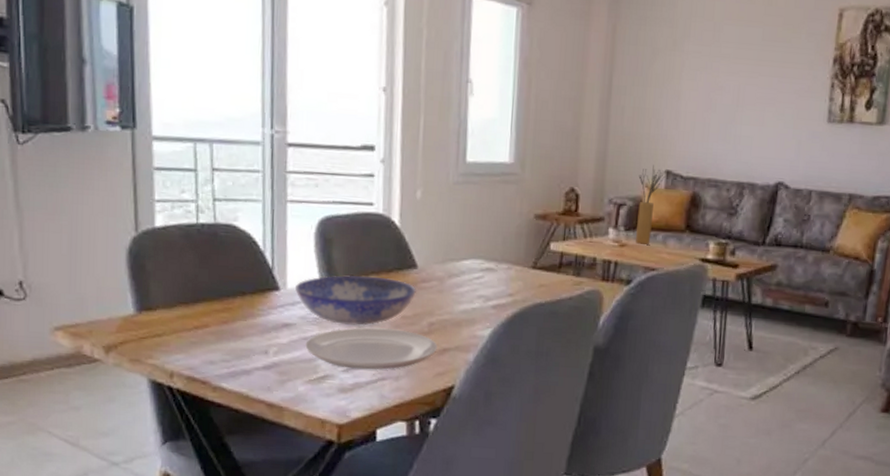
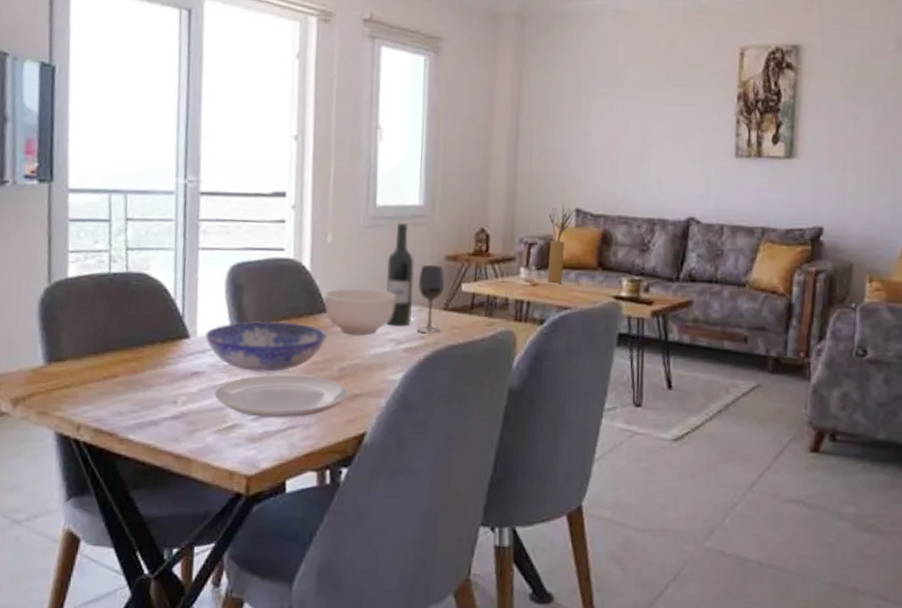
bowl: none [413,245,485,291] -> present [324,288,396,335]
wine bottle: none [475,180,504,283] -> present [386,223,415,326]
wine glass: none [505,222,534,292] -> present [417,264,445,334]

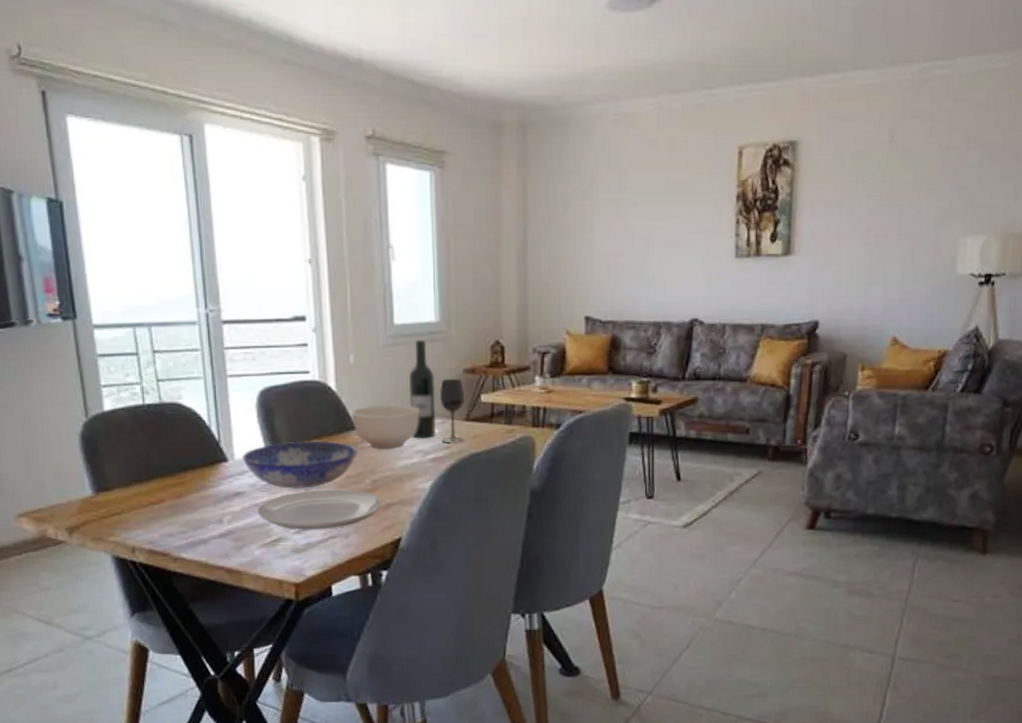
vase: present [548,203,577,284] -> none [559,312,586,390]

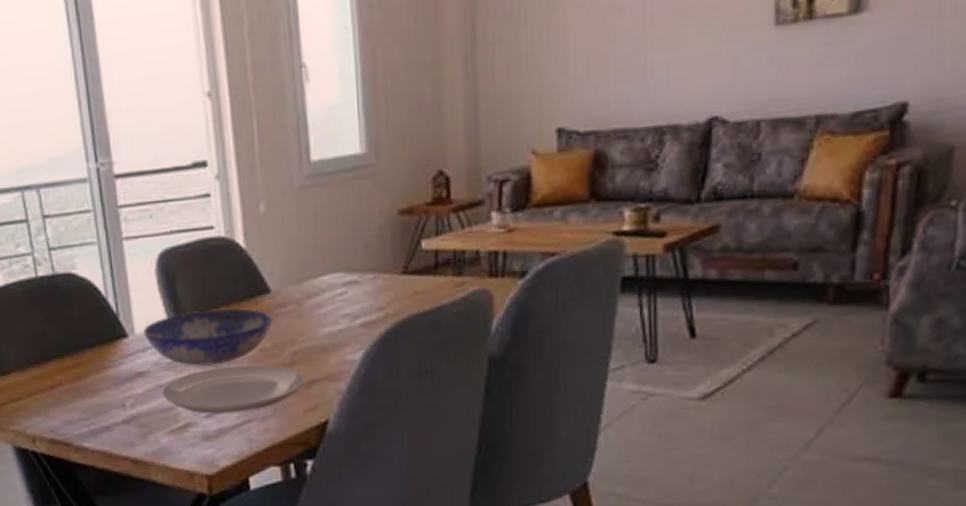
bowl: present [351,404,420,448] -> none [264,260,346,314]
wine bottle: present [408,340,436,438] -> none [330,178,366,299]
wine glass: present [439,378,465,444] -> none [369,222,402,304]

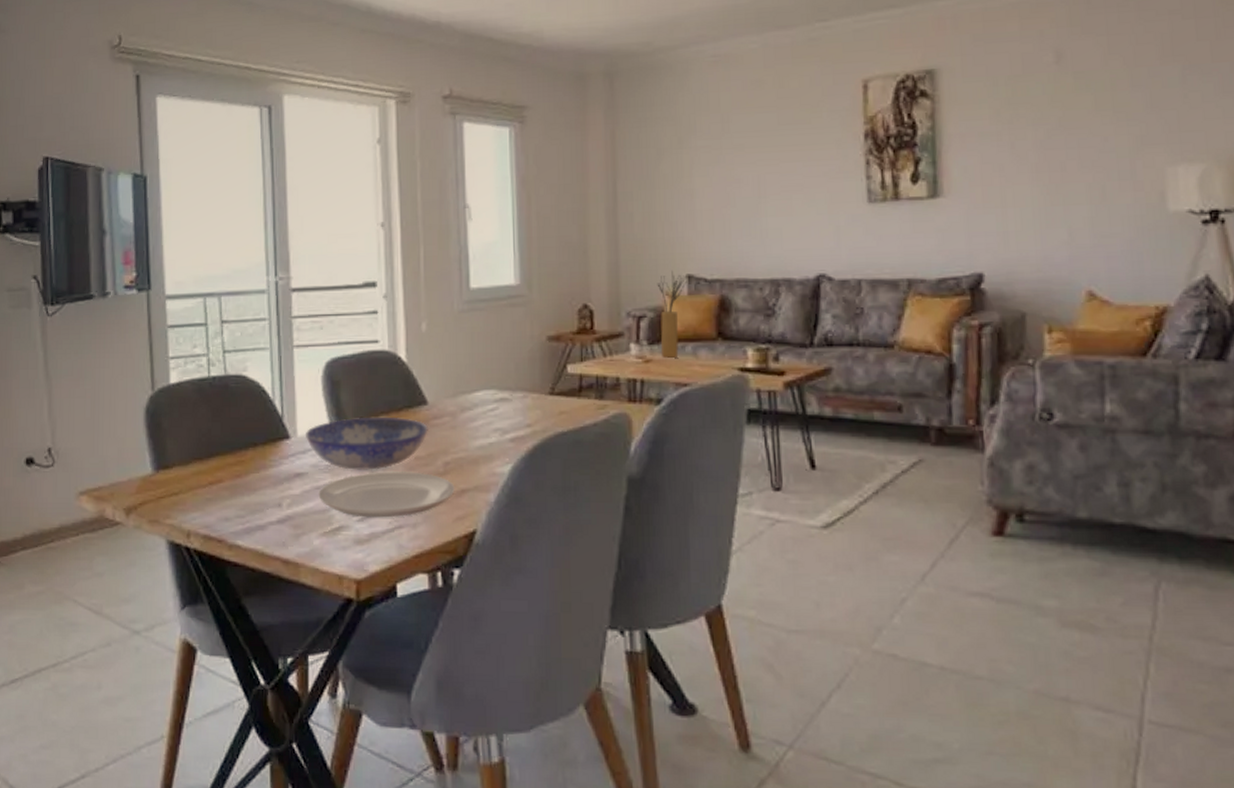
vase: none [522,124,558,227] -> present [657,270,688,359]

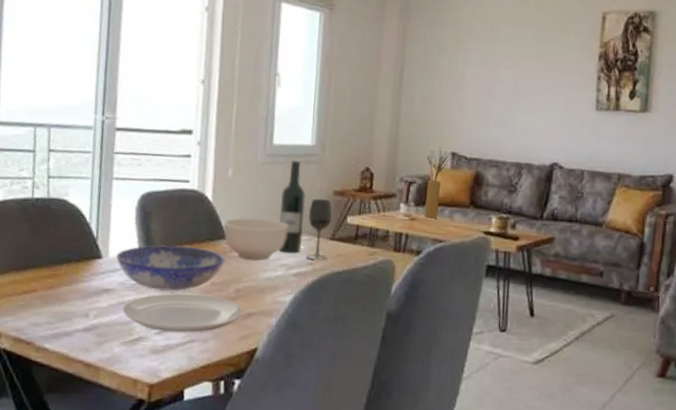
bowl: none [422,376,498,425] -> present [223,218,288,260]
wine bottle: none [485,305,516,415] -> present [279,161,306,253]
wine glass: none [520,346,549,421] -> present [306,198,332,261]

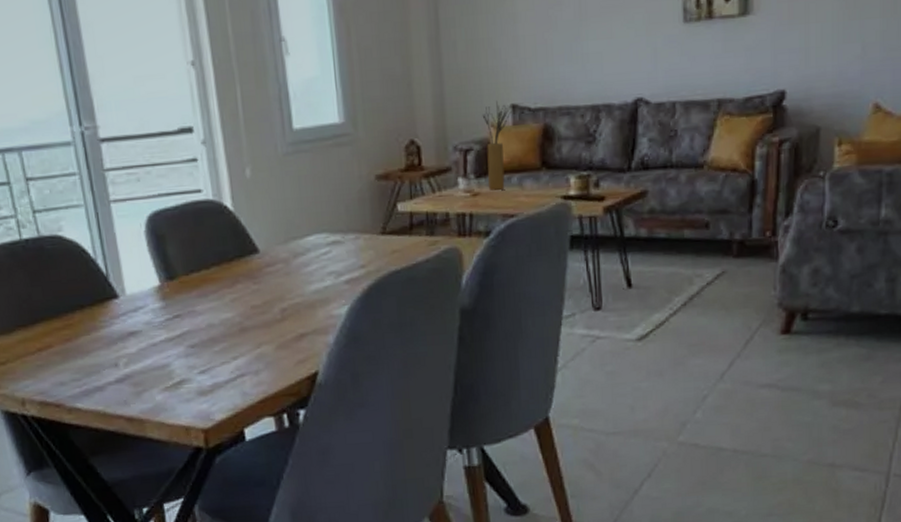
ceramic bowl: present [115,245,225,292] -> none [133,268,262,325]
plate: present [122,293,243,333] -> none [155,321,294,369]
bowl: present [223,218,288,260] -> none [252,221,330,272]
wine bottle: present [279,161,306,253] -> none [313,145,349,258]
wine glass: present [306,198,332,261] -> none [349,186,382,262]

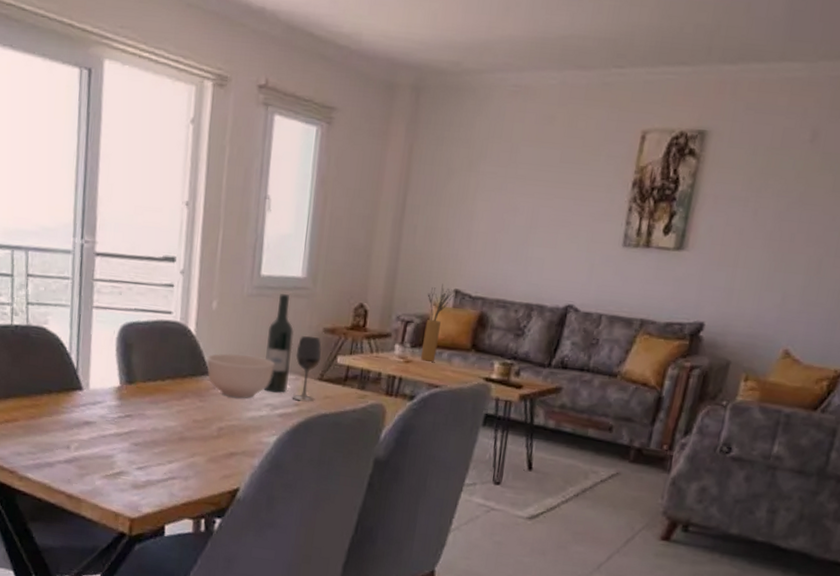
bowl: none [252,221,330,272] -> present [207,353,275,399]
wine bottle: none [313,145,349,258] -> present [264,294,294,393]
wine glass: none [349,186,382,262] -> present [292,335,322,402]

